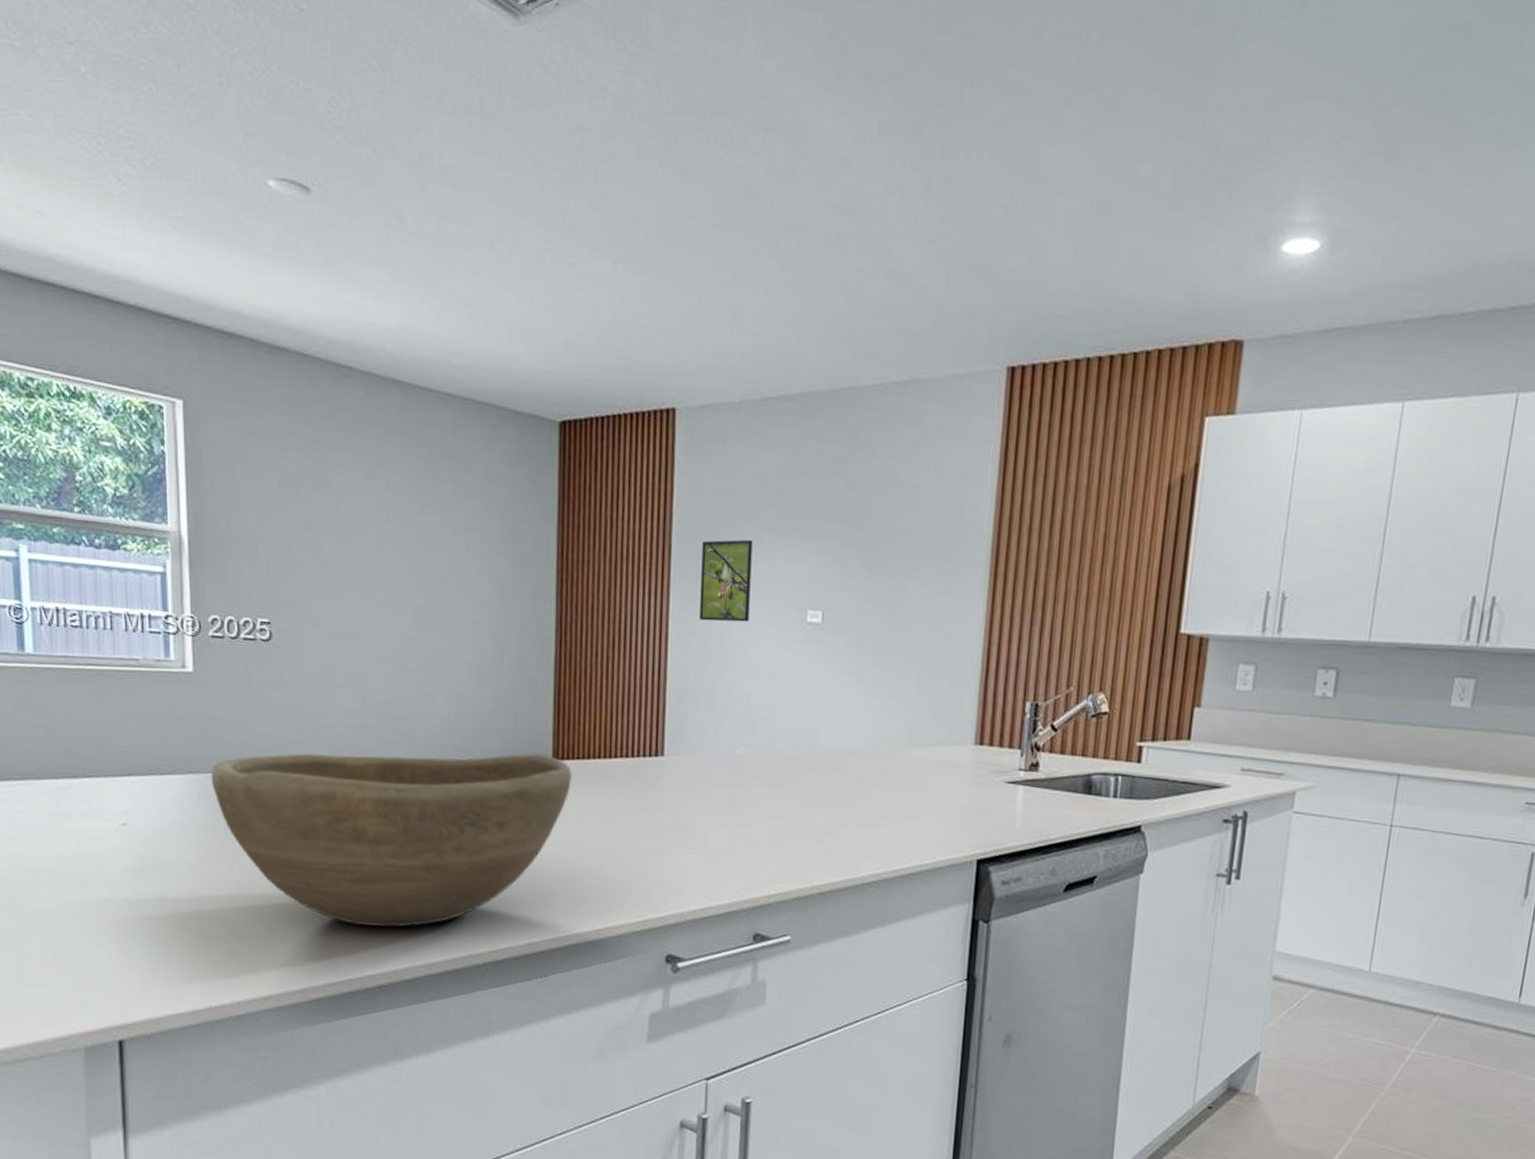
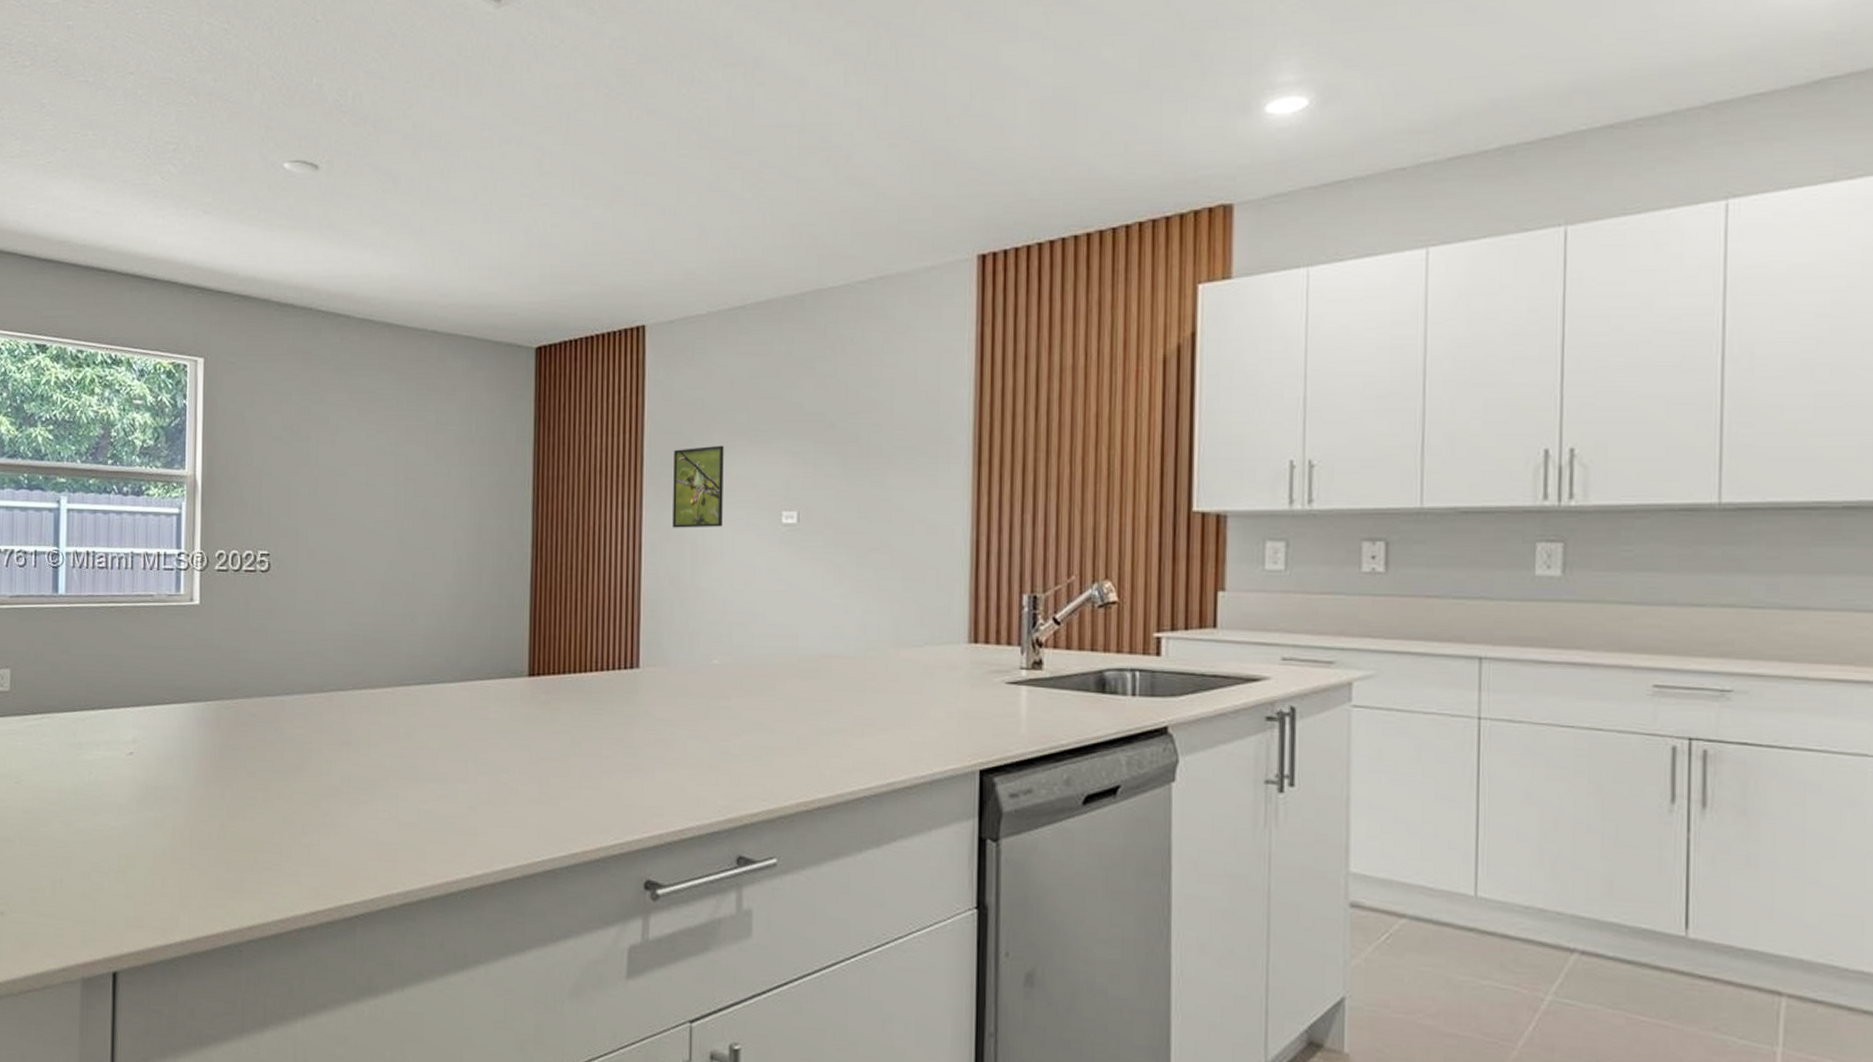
bowl: present [210,753,573,928] -> none [210,671,549,854]

